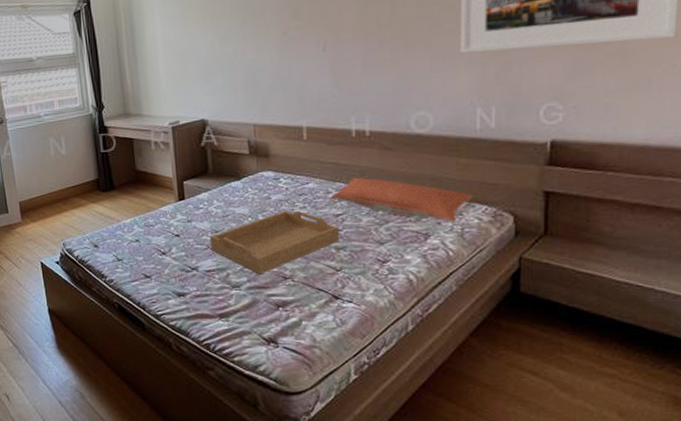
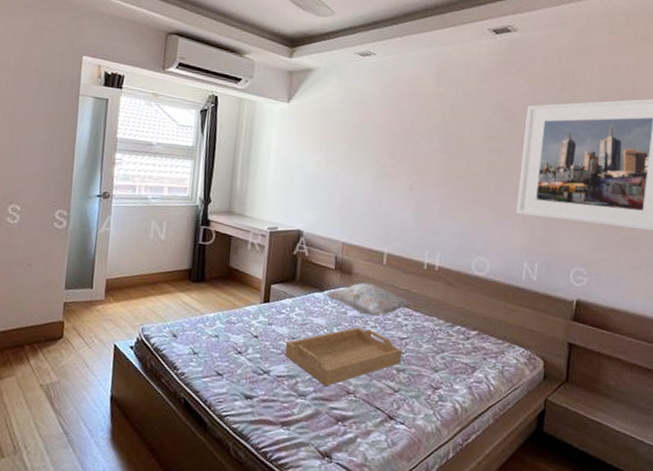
decorative pillow: none [243,162,344,197] -> present [325,282,413,317]
pillow: present [331,177,473,222] -> none [399,305,514,359]

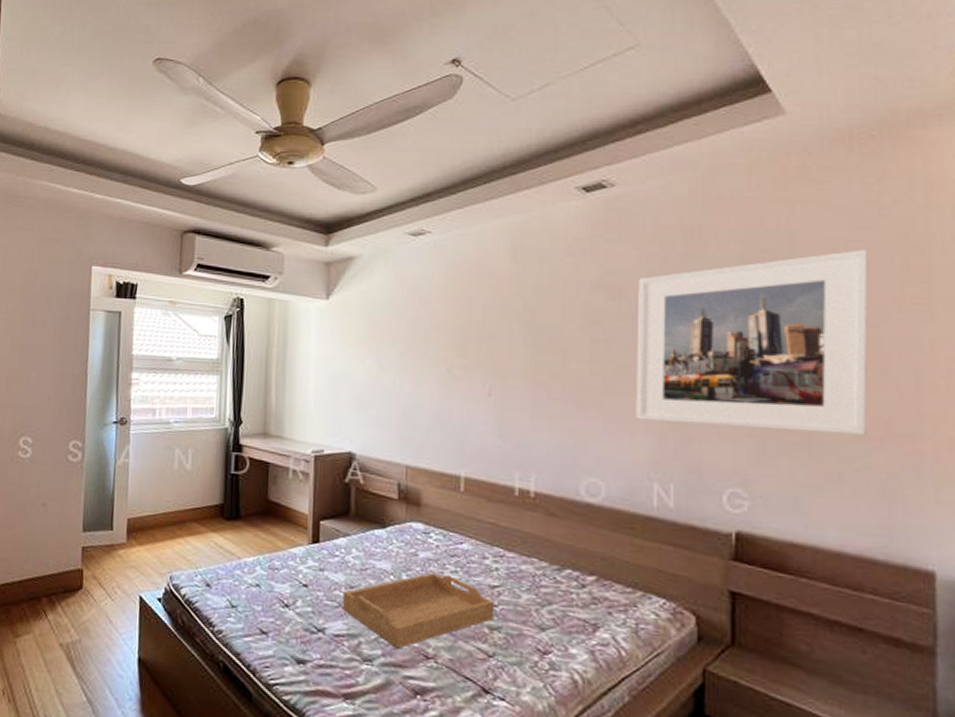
decorative pillow: present [325,282,413,317] -> none [389,515,503,558]

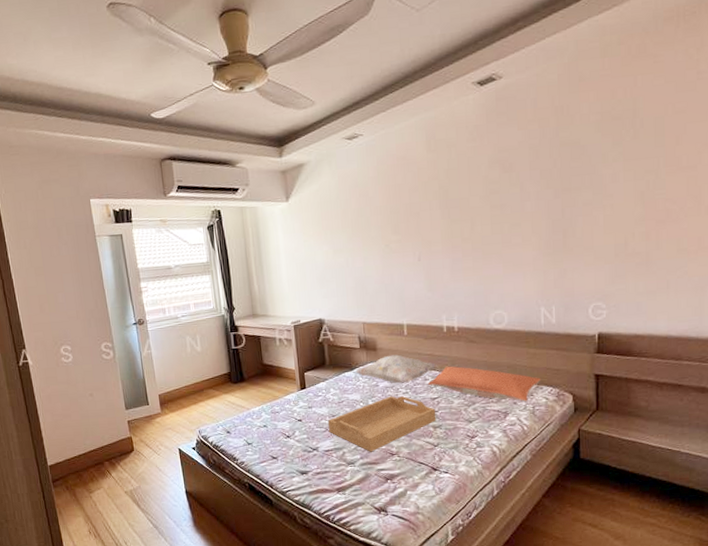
decorative pillow: none [389,515,503,558] -> present [355,354,438,384]
pillow: none [487,543,649,614] -> present [428,366,541,402]
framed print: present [636,249,869,436] -> none [523,108,689,263]

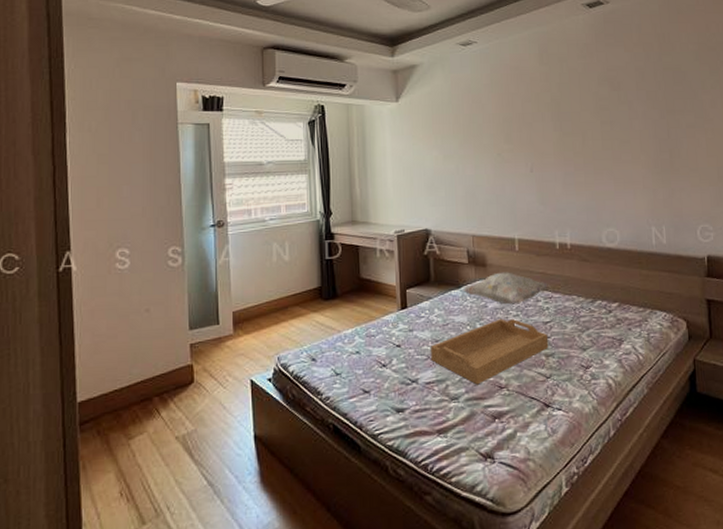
pillow: present [428,366,541,402] -> none [540,286,655,328]

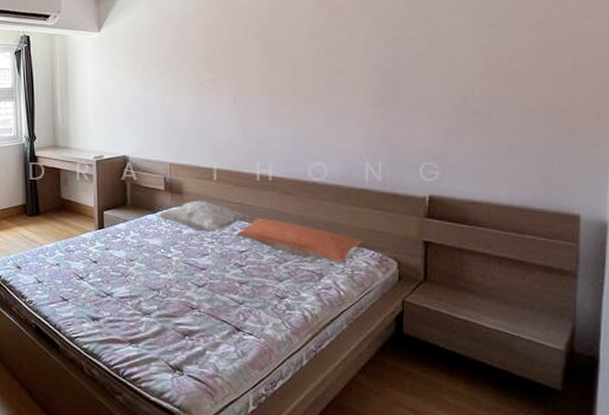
serving tray: present [431,318,549,385] -> none [126,244,243,304]
pillow: none [540,286,655,328] -> present [237,217,362,264]

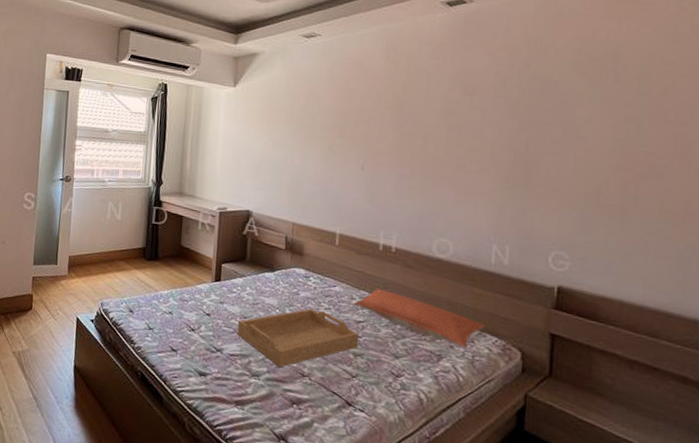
serving tray: none [126,244,243,304] -> present [238,308,359,368]
decorative pillow: present [158,200,249,232] -> none [276,263,368,298]

